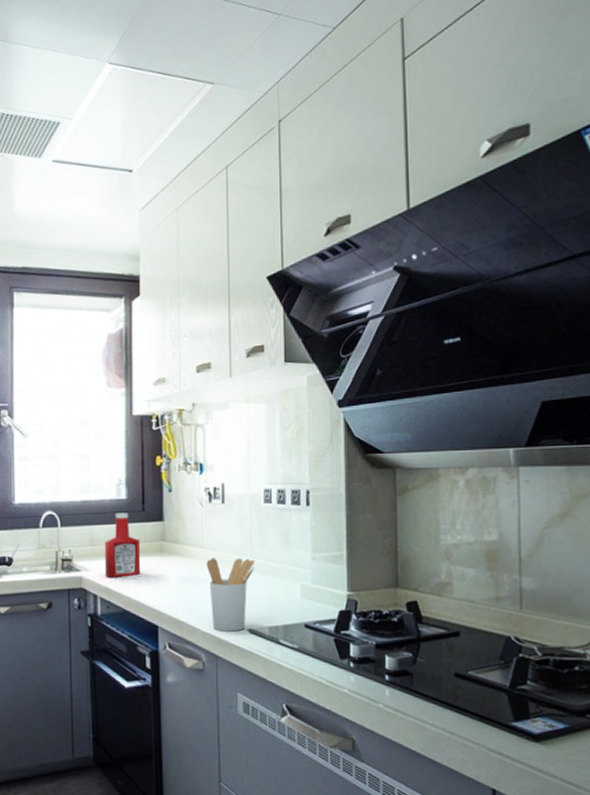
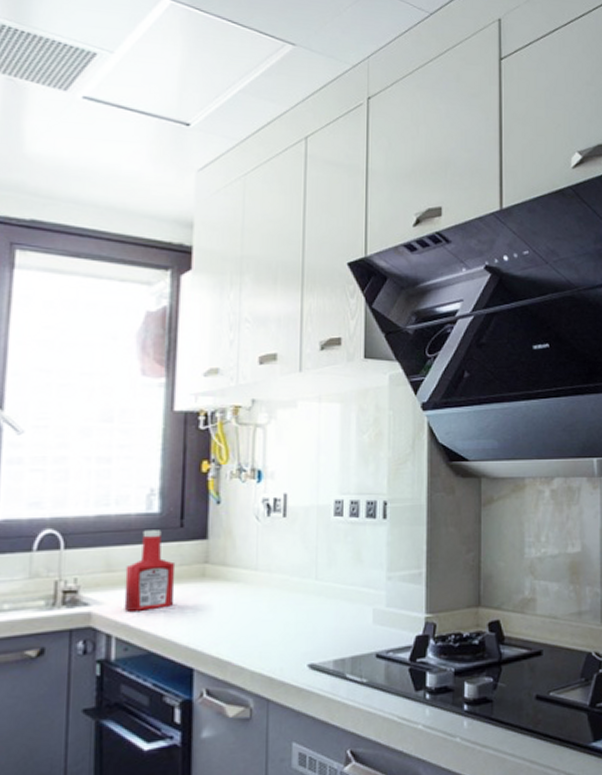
utensil holder: present [206,558,255,632] -> none [260,580,320,670]

